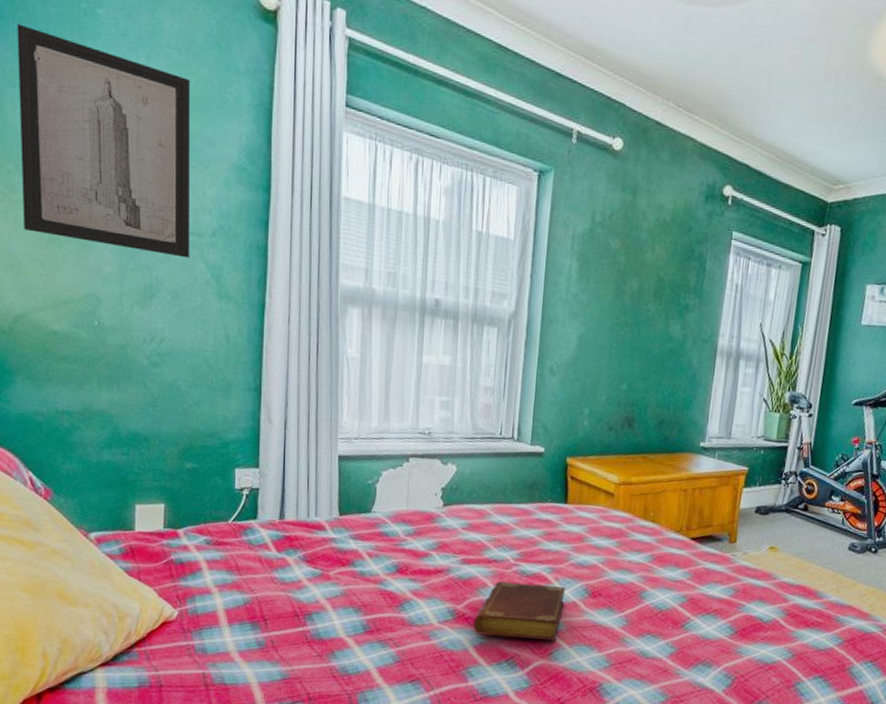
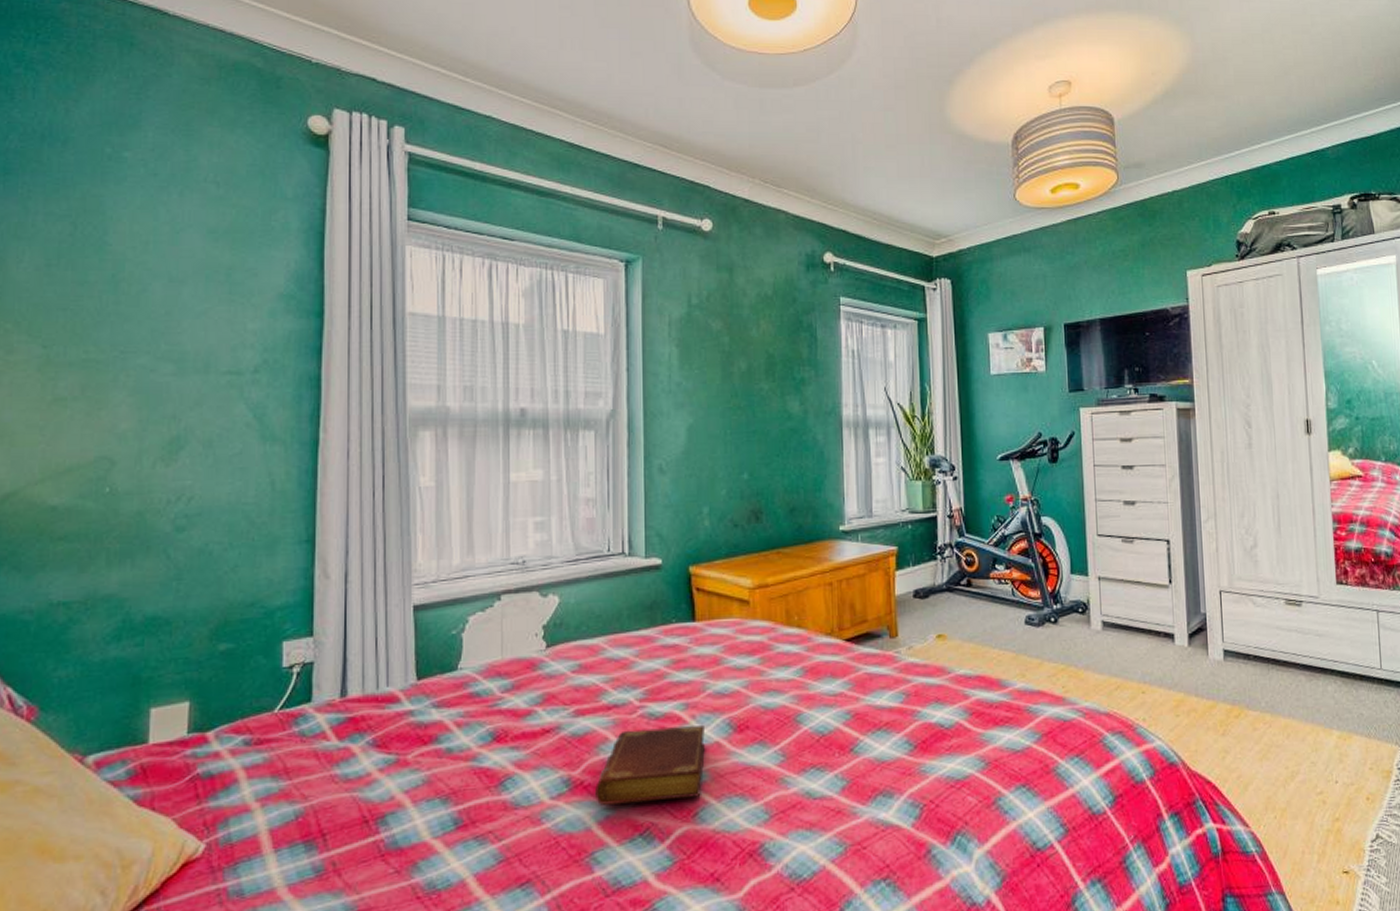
wall art: present [17,23,190,258] -> none [21,176,229,401]

